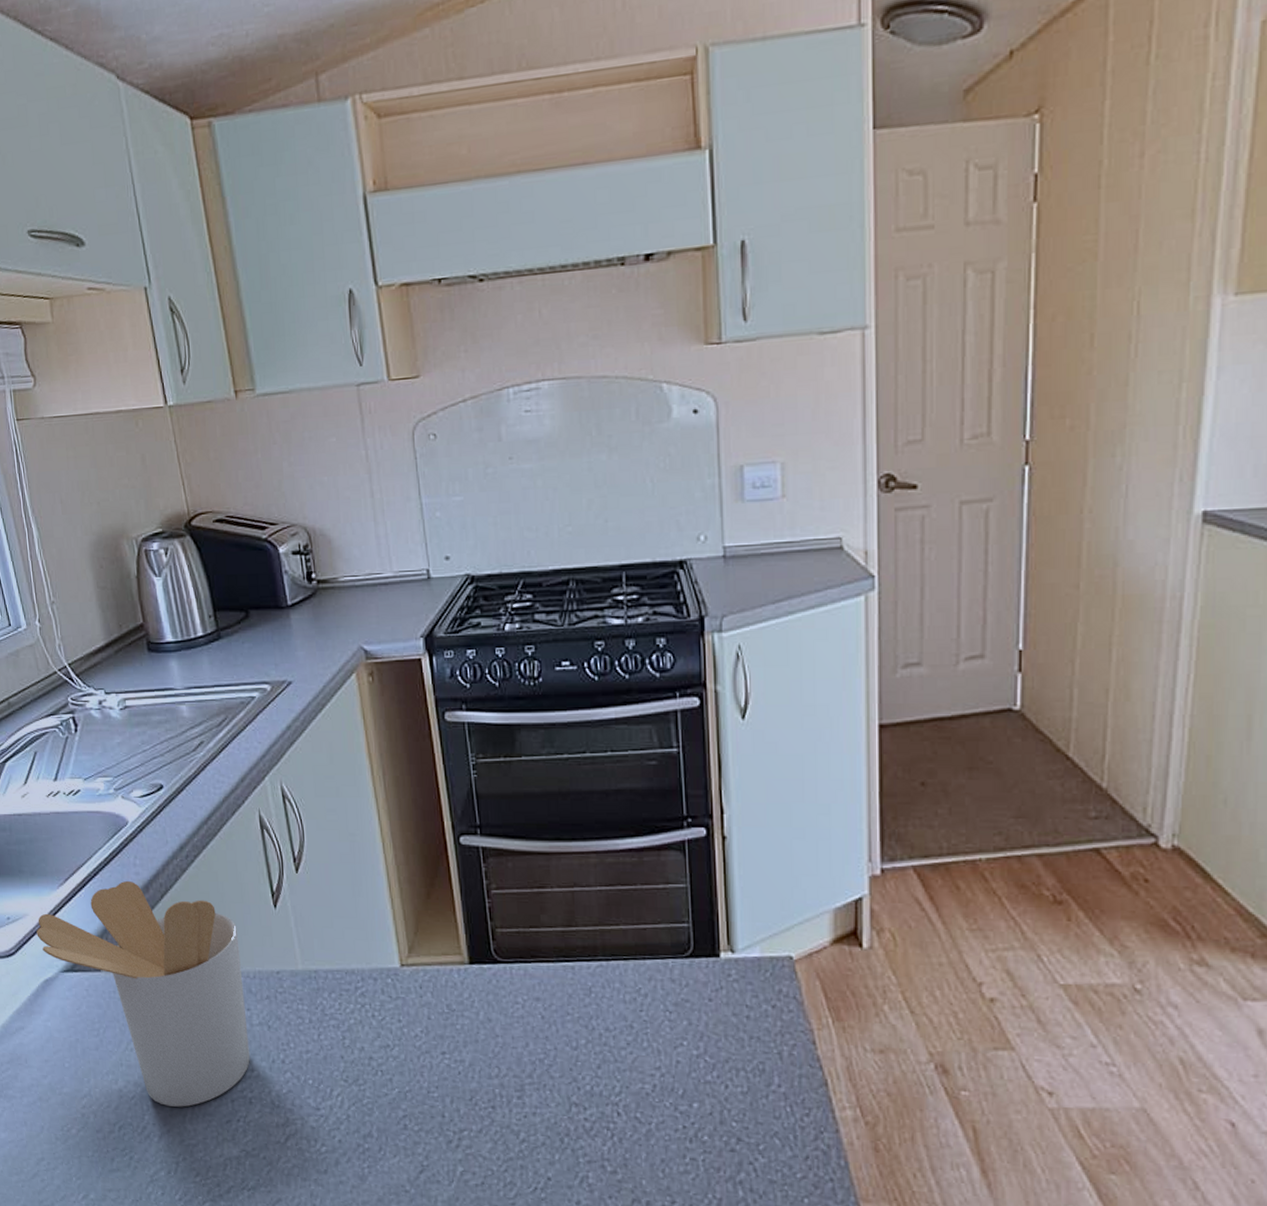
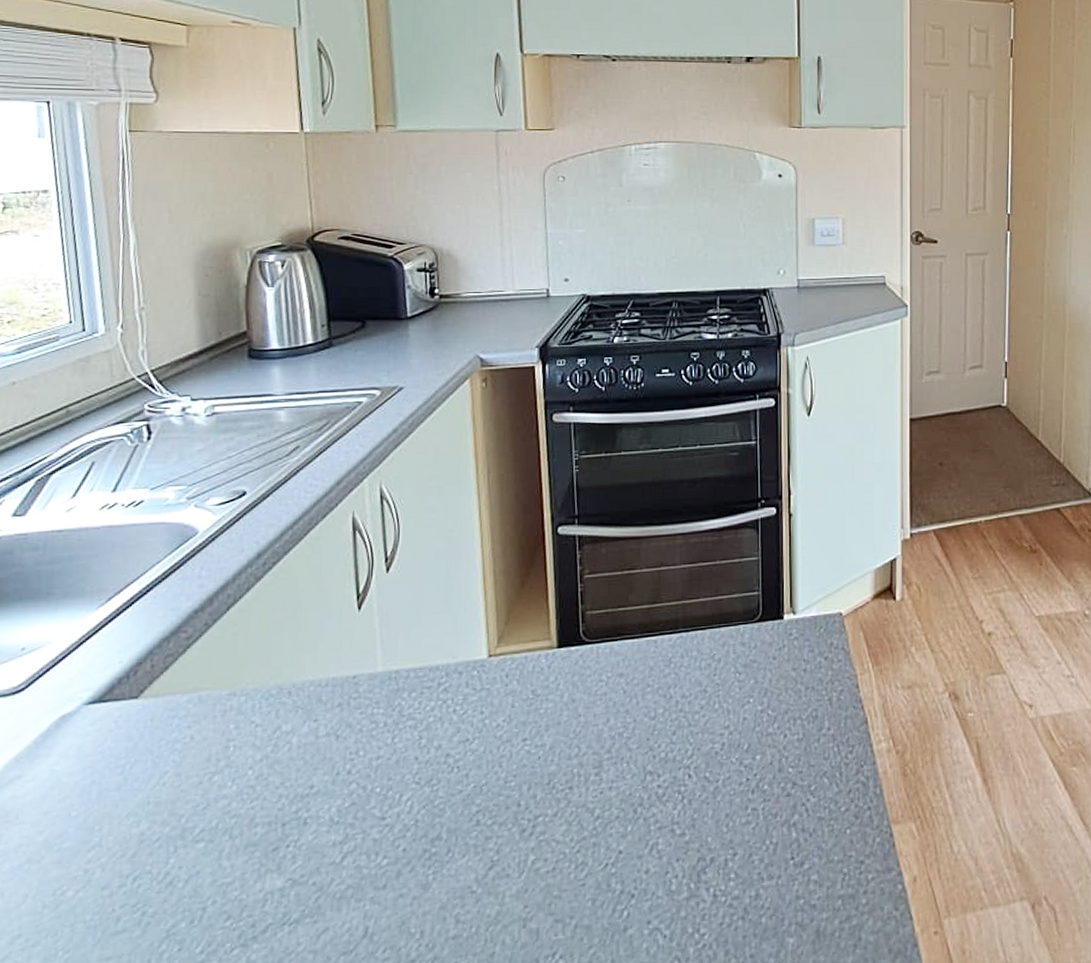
utensil holder: present [36,881,250,1107] -> none [59,595,314,843]

